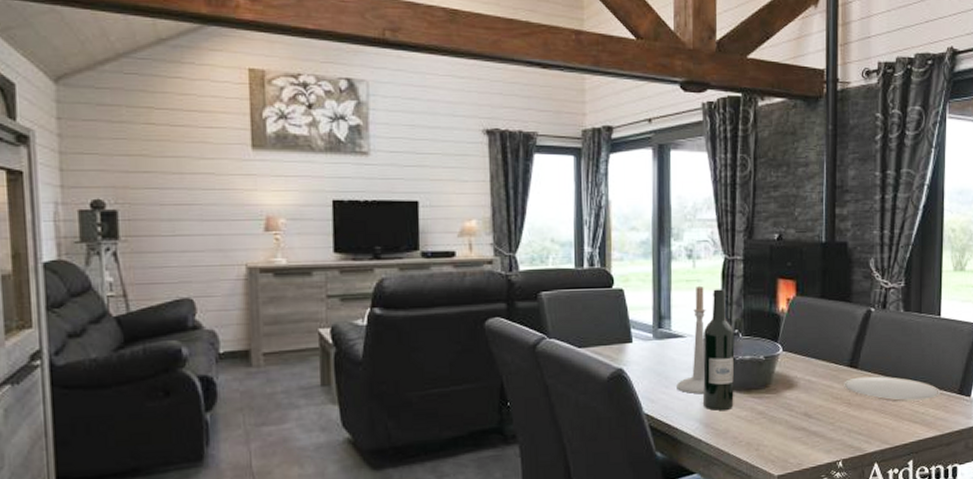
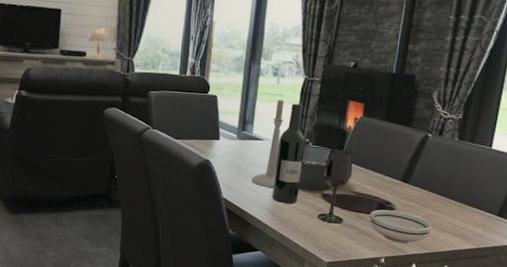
wine glass: none [758,338,792,428] -> present [317,149,353,224]
plate: none [760,385,848,412] -> present [321,189,397,215]
bowl: none [819,402,889,441] -> present [369,209,432,243]
plate: present [844,376,941,402] -> none [395,191,482,218]

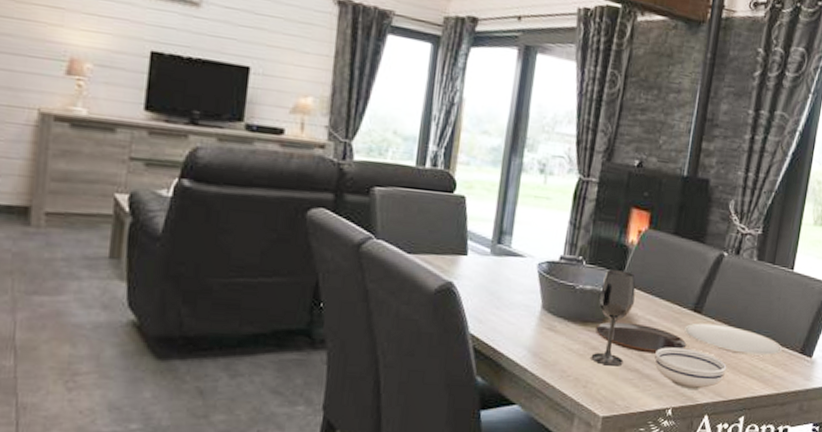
candlestick: present [252,99,285,188] -> none [508,203,553,321]
wine bottle: present [271,103,306,204] -> none [533,210,578,341]
plate: none [395,191,482,218] -> present [684,323,783,356]

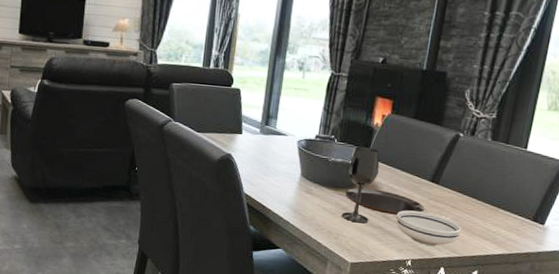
plate: present [684,323,783,356] -> none [423,191,516,222]

